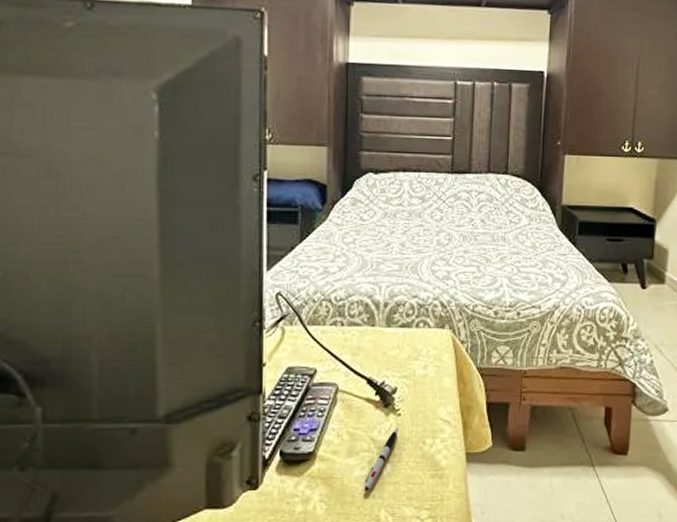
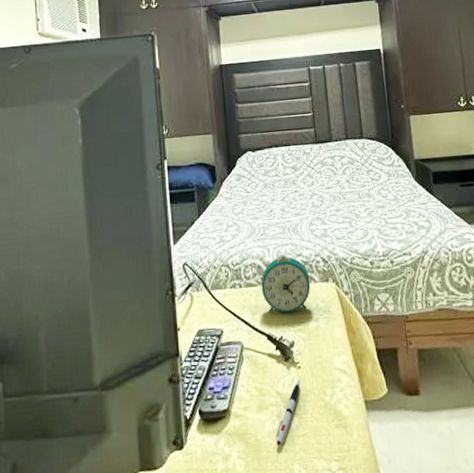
alarm clock: none [367,295,424,358] -> present [261,255,311,313]

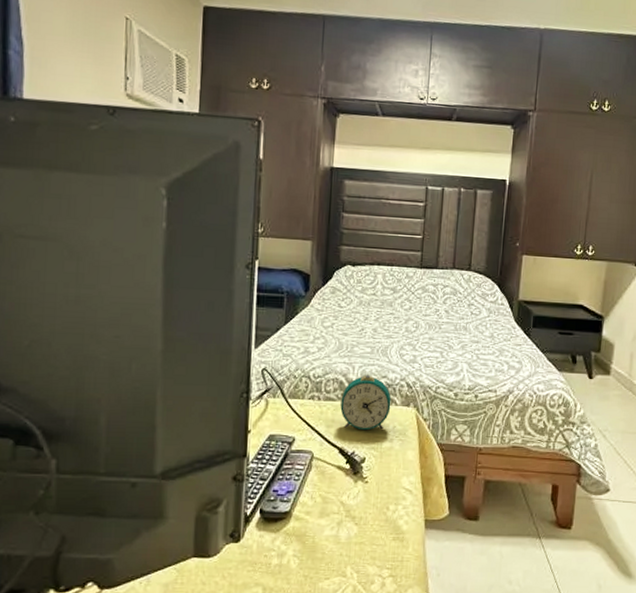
pen: present [276,379,301,446] -> none [333,493,366,549]

